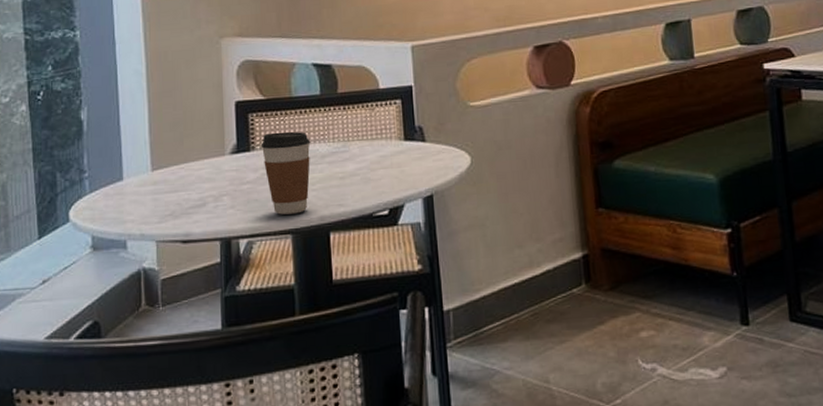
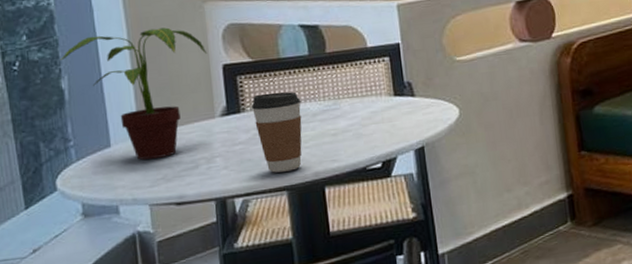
potted plant: none [81,62,222,195] -> present [60,27,208,160]

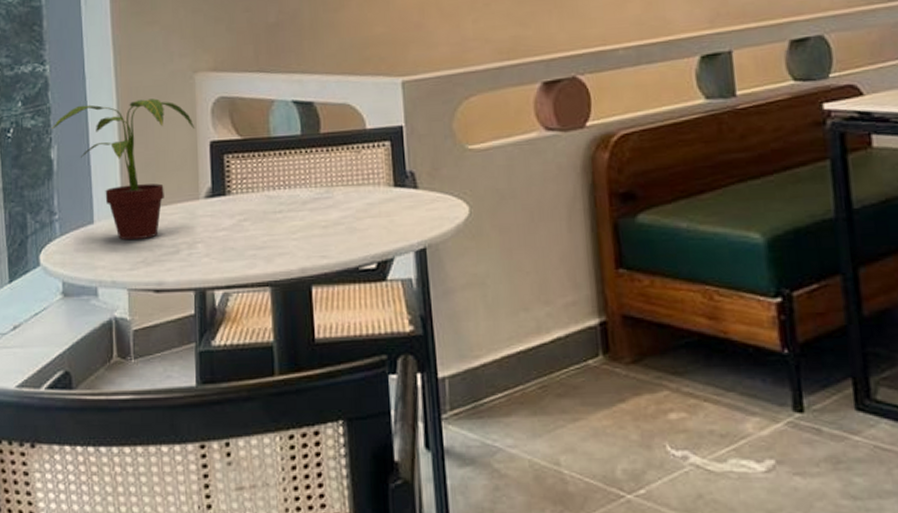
coffee cup: present [251,92,302,173] -> none [237,175,291,265]

